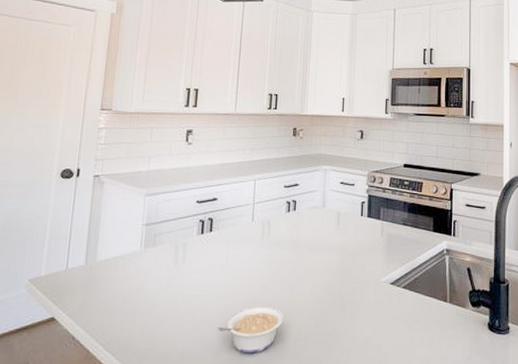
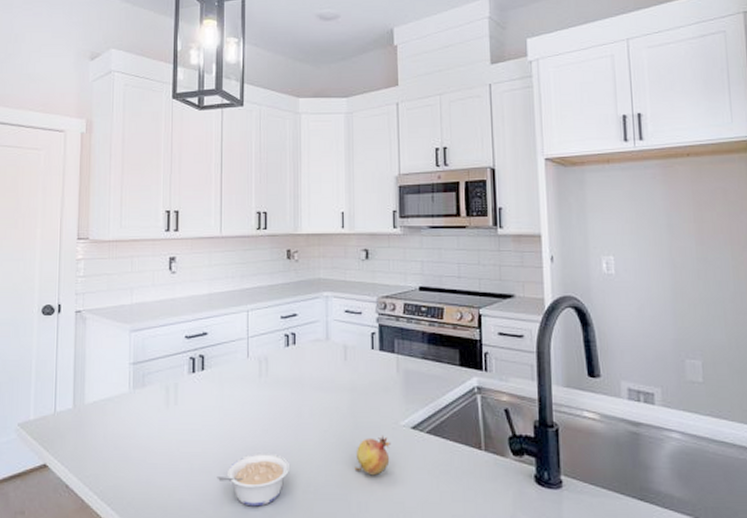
fruit: none [340,289,372,325] -> present [354,435,391,476]

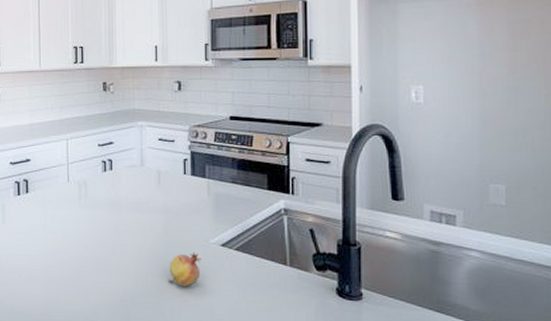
legume: present [217,452,289,507] -> none [43,266,108,312]

